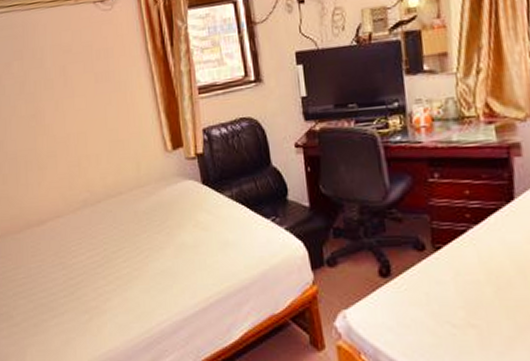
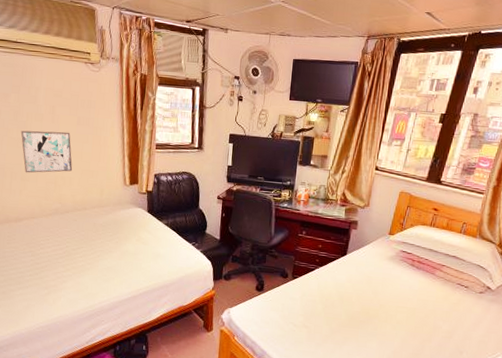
wall art: none [30,95,98,159] -> present [20,130,73,173]

